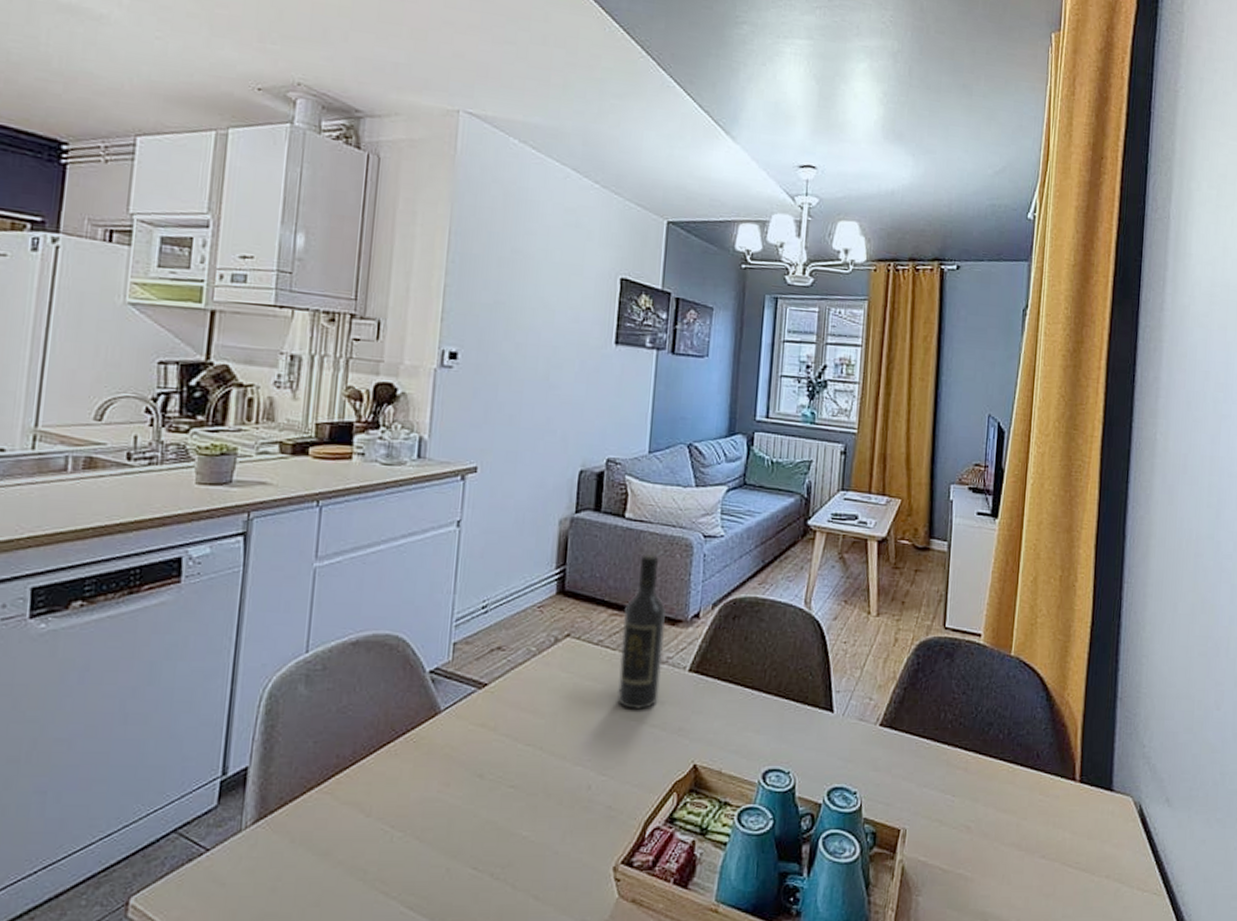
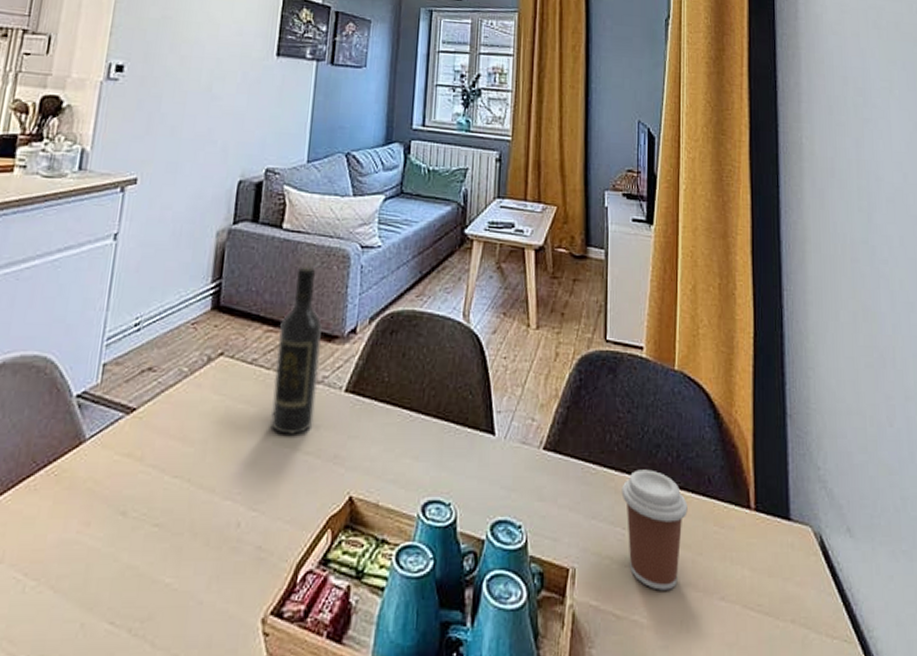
coffee cup: none [953,745,1016,849] -> present [621,469,688,590]

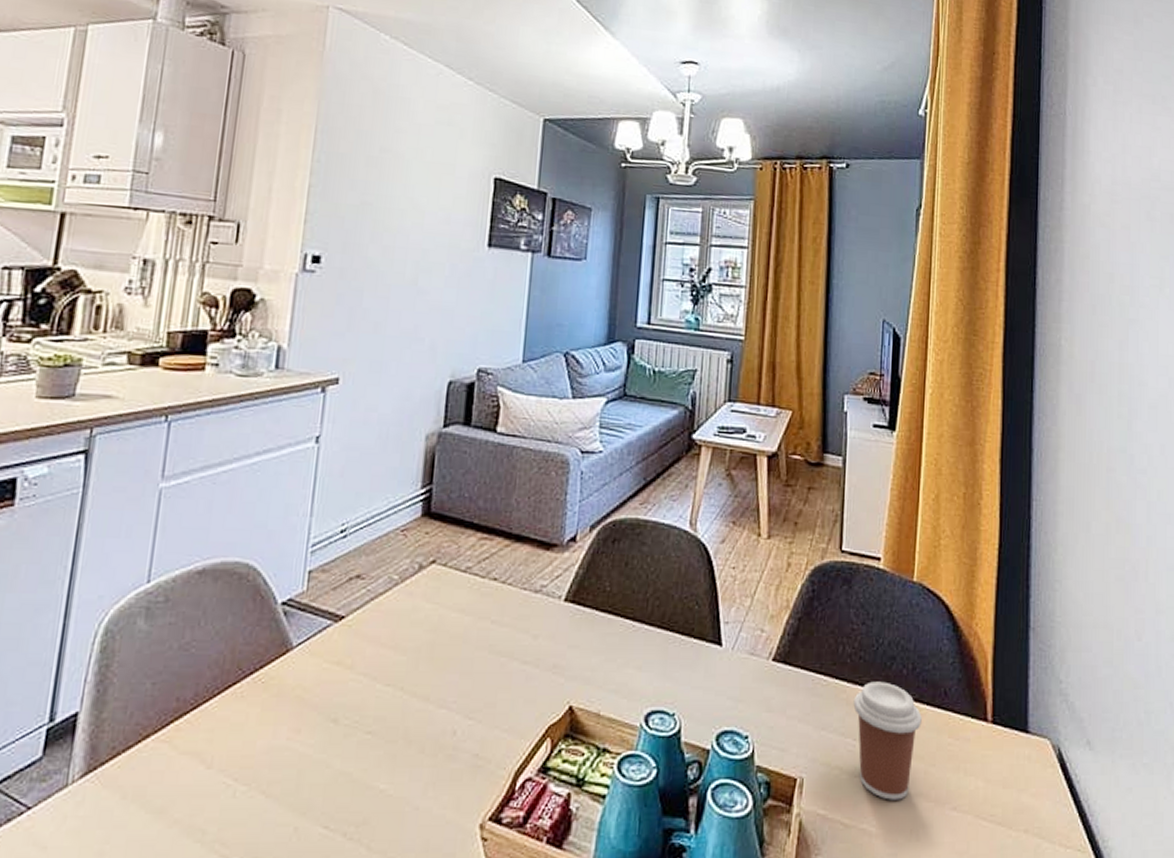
wine bottle: present [271,267,322,435] -> none [486,472,540,644]

